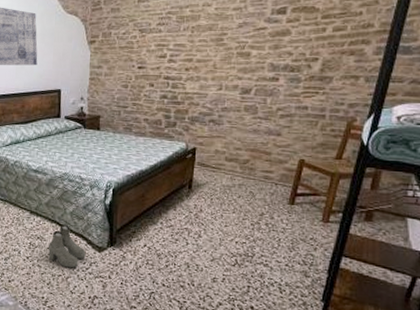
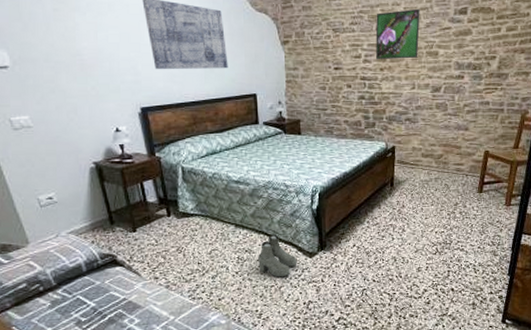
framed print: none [181,9,233,60] -> present [375,8,420,60]

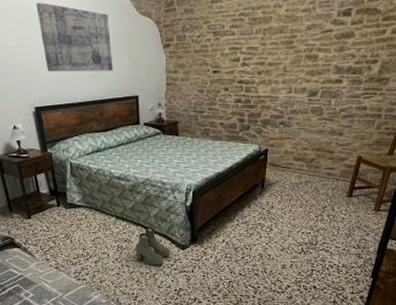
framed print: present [375,8,420,60] -> none [253,10,302,64]

